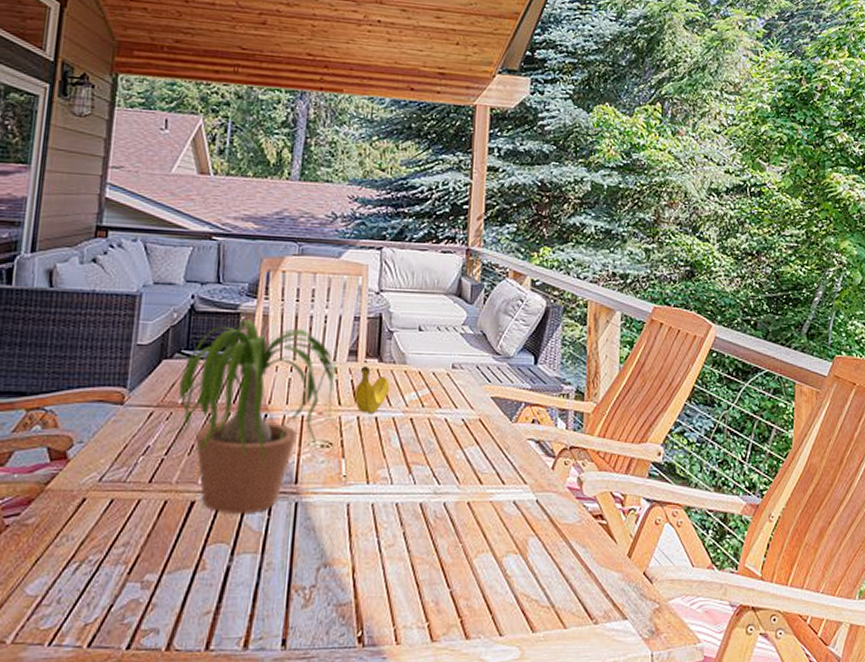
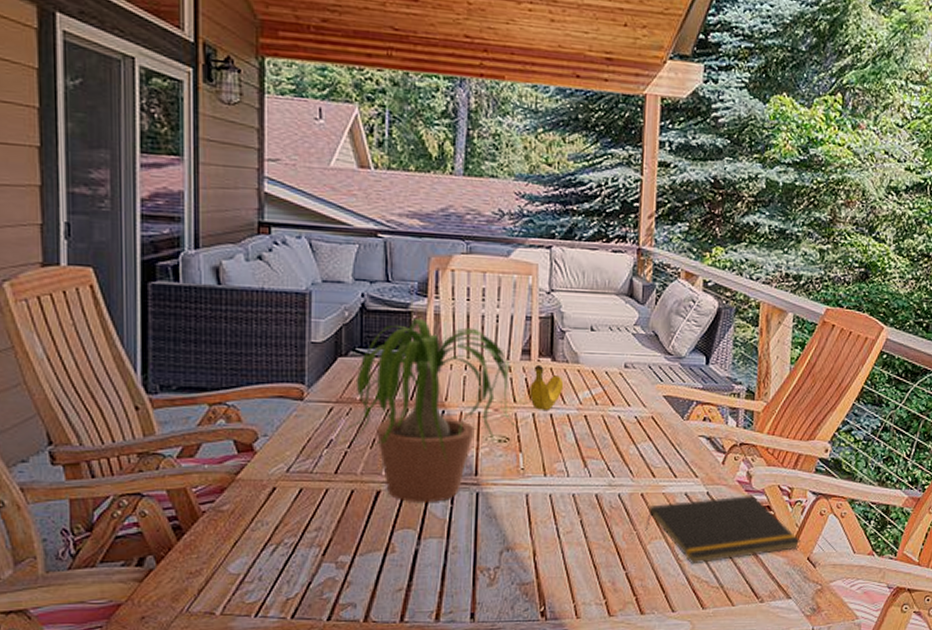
notepad: none [471,502,636,581] -> present [645,494,801,565]

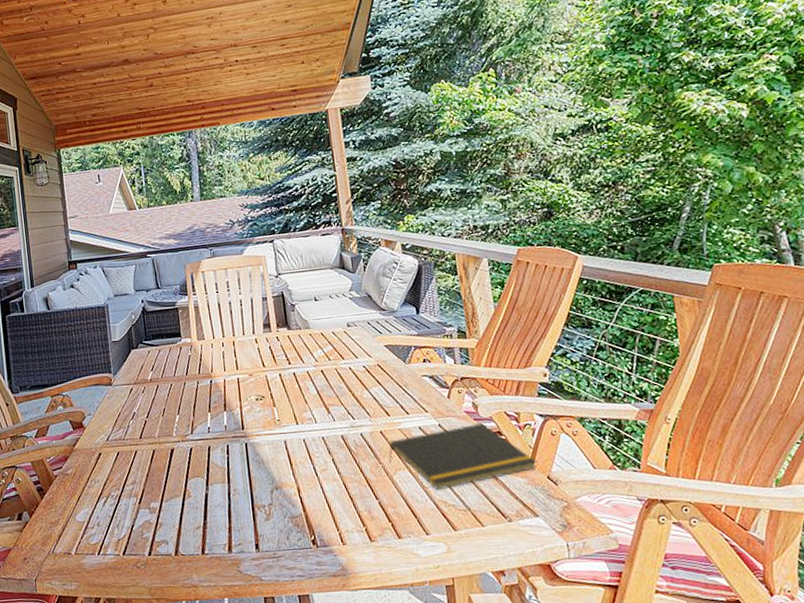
potted plant: present [338,319,528,502] -> none [139,312,274,456]
fruit: present [529,364,564,410] -> none [273,334,301,371]

